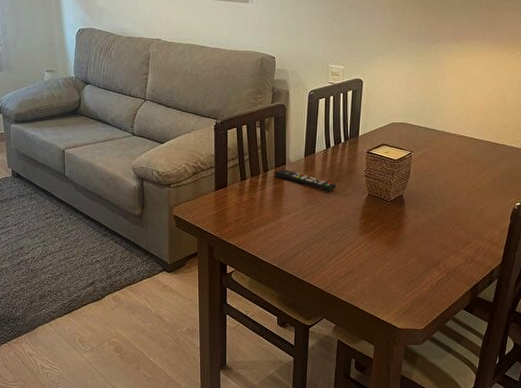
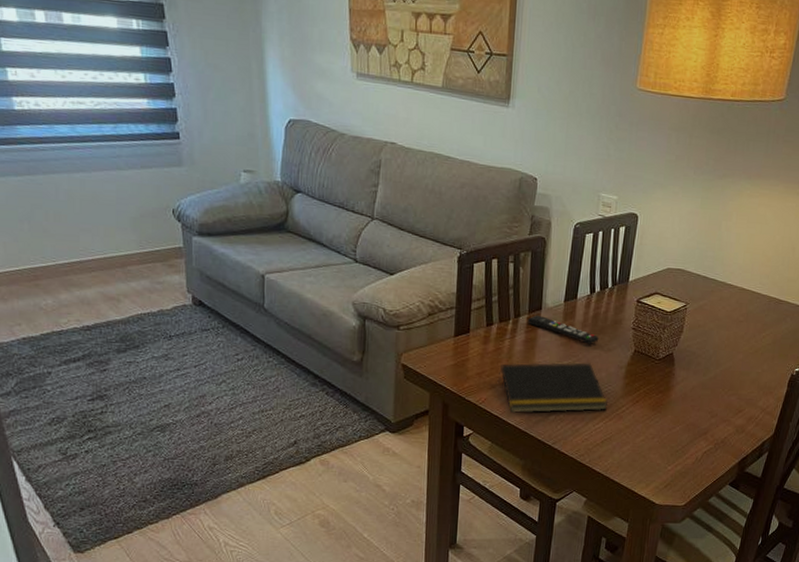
notepad: none [252,207,349,253] -> present [497,362,608,414]

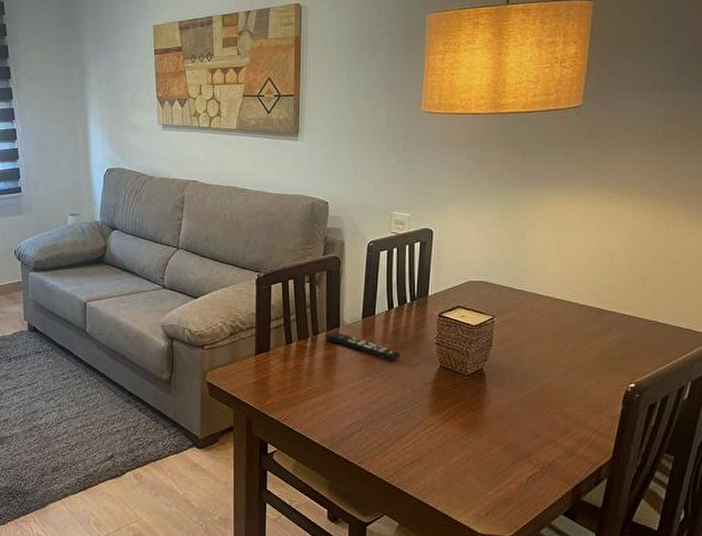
notepad: present [497,362,608,414] -> none [299,379,416,432]

